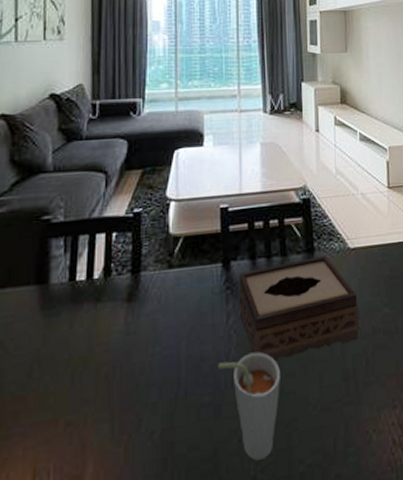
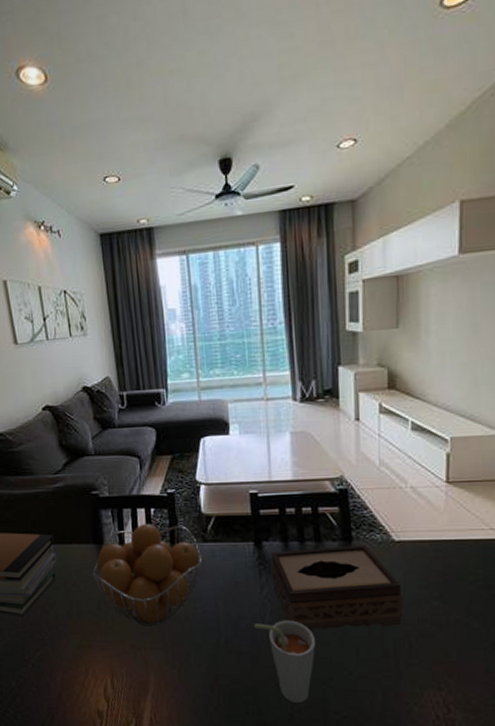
fruit basket: none [28,251,165,391] -> present [93,524,202,627]

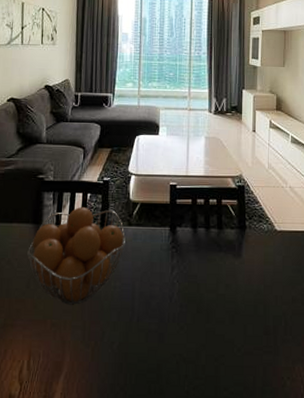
cup: present [254,620,315,703] -> none [163,299,212,380]
tissue box: present [271,544,403,631] -> none [181,233,281,310]

